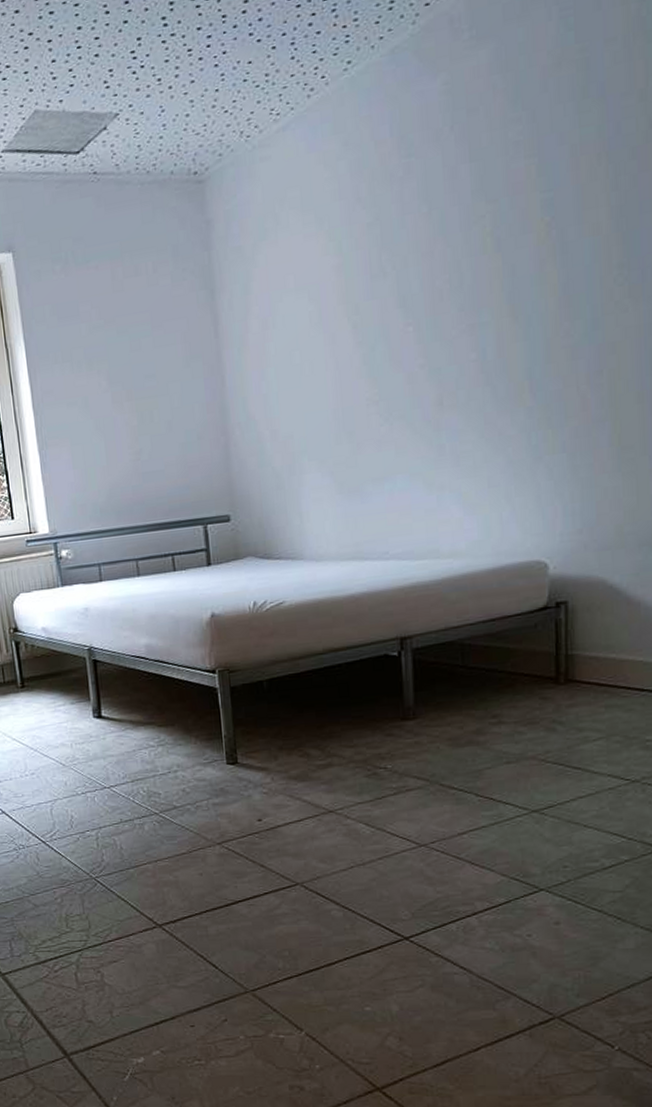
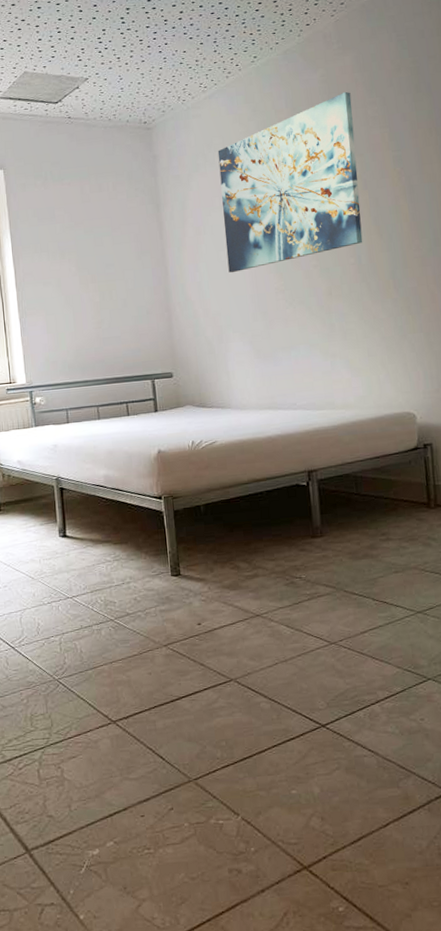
wall art: none [293,105,490,381] -> present [217,91,363,273]

